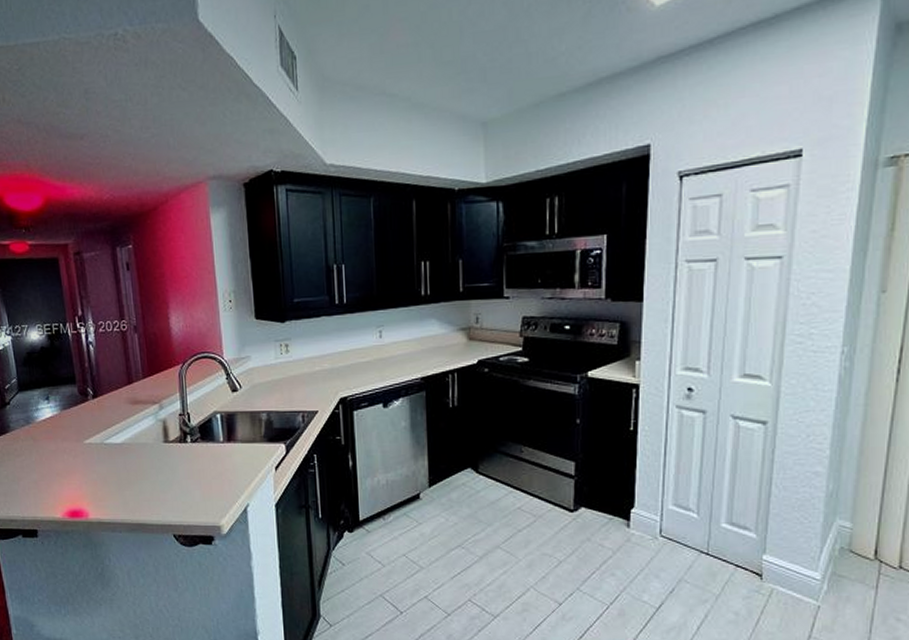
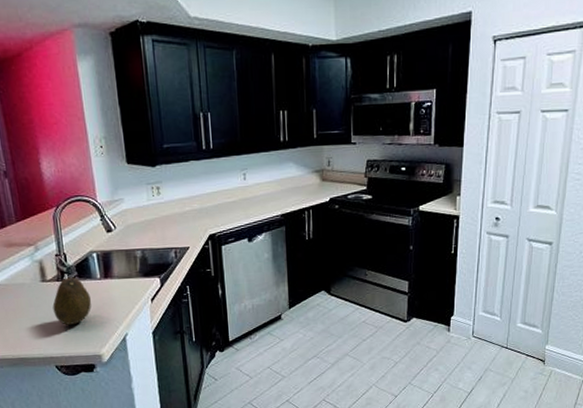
fruit: none [174,439,213,491] -> present [52,277,92,325]

